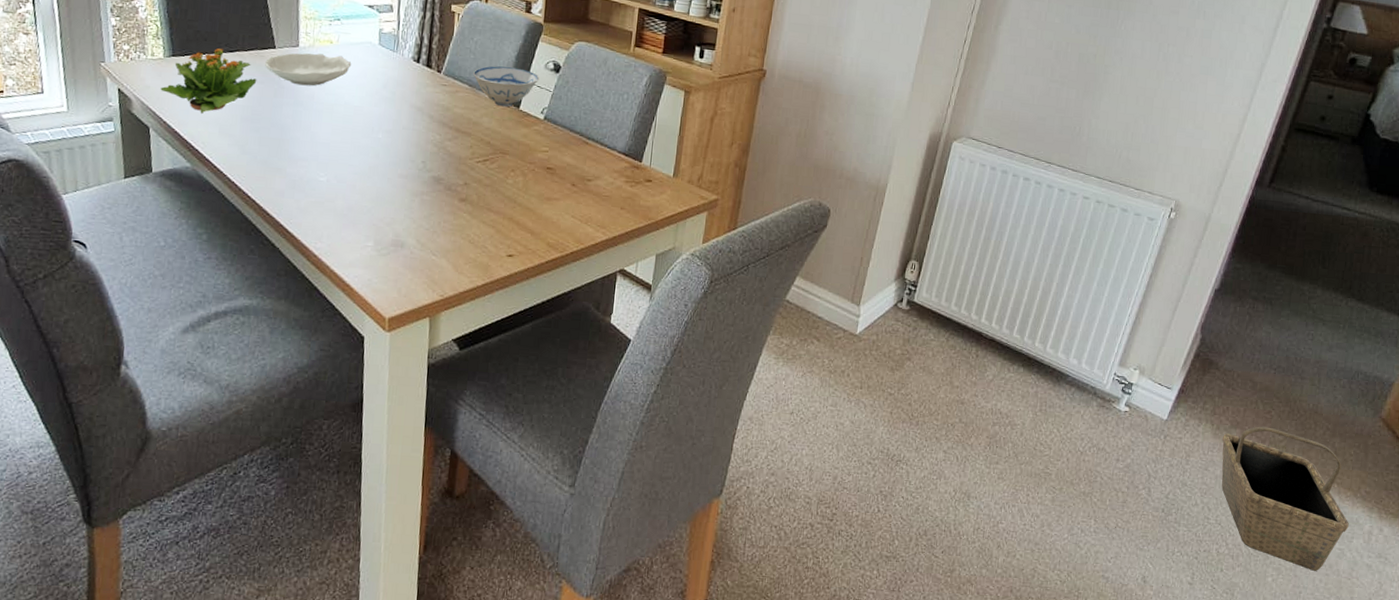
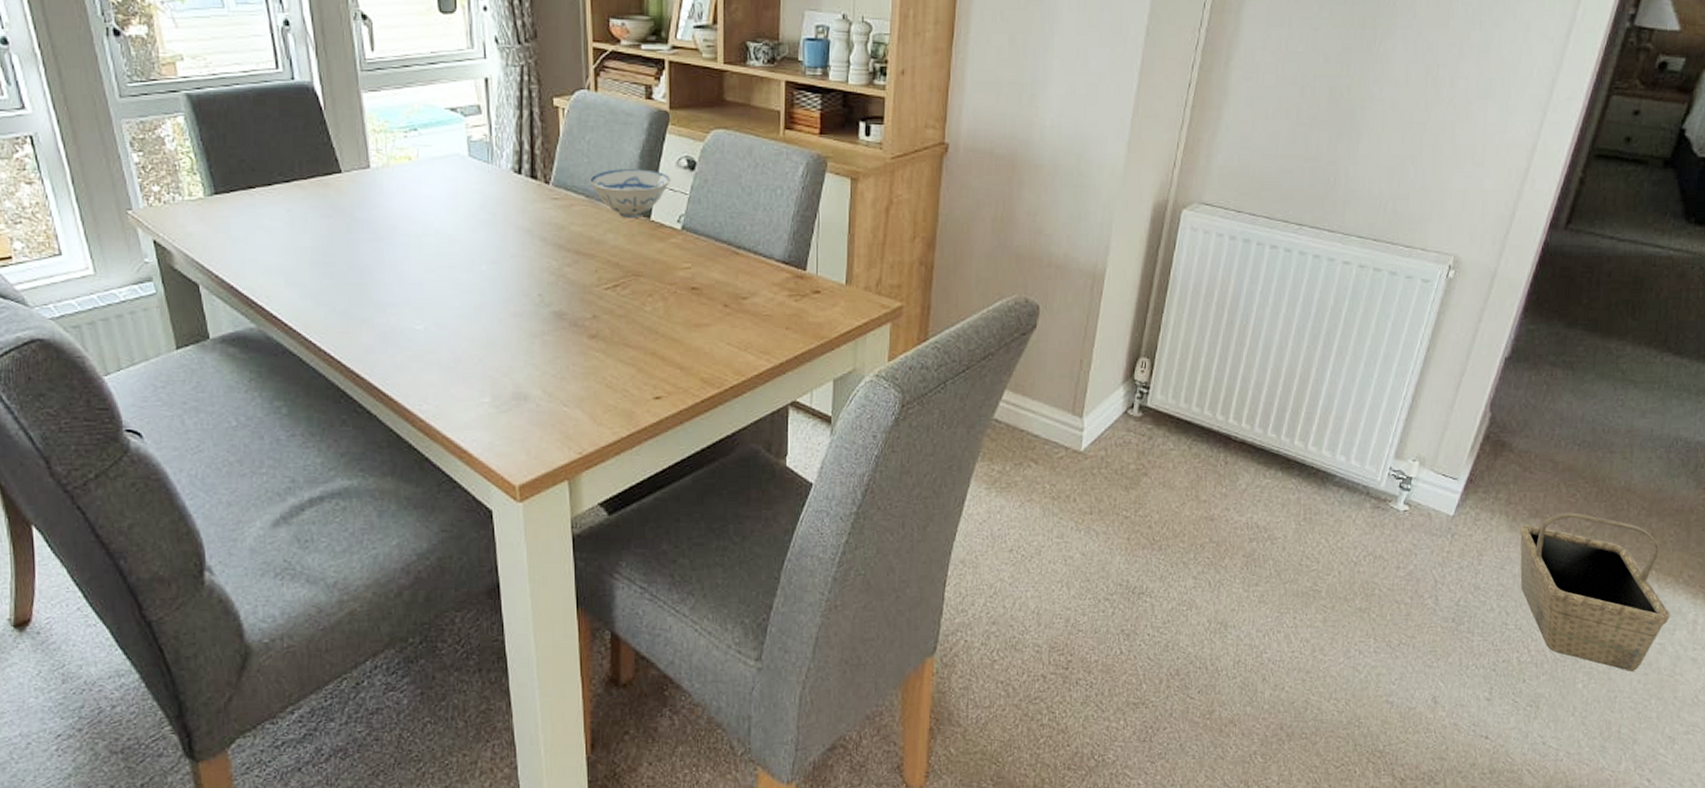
potted flower: present [160,48,257,114] -> none [205,180,324,262]
bowl: present [265,53,352,86] -> none [331,174,438,215]

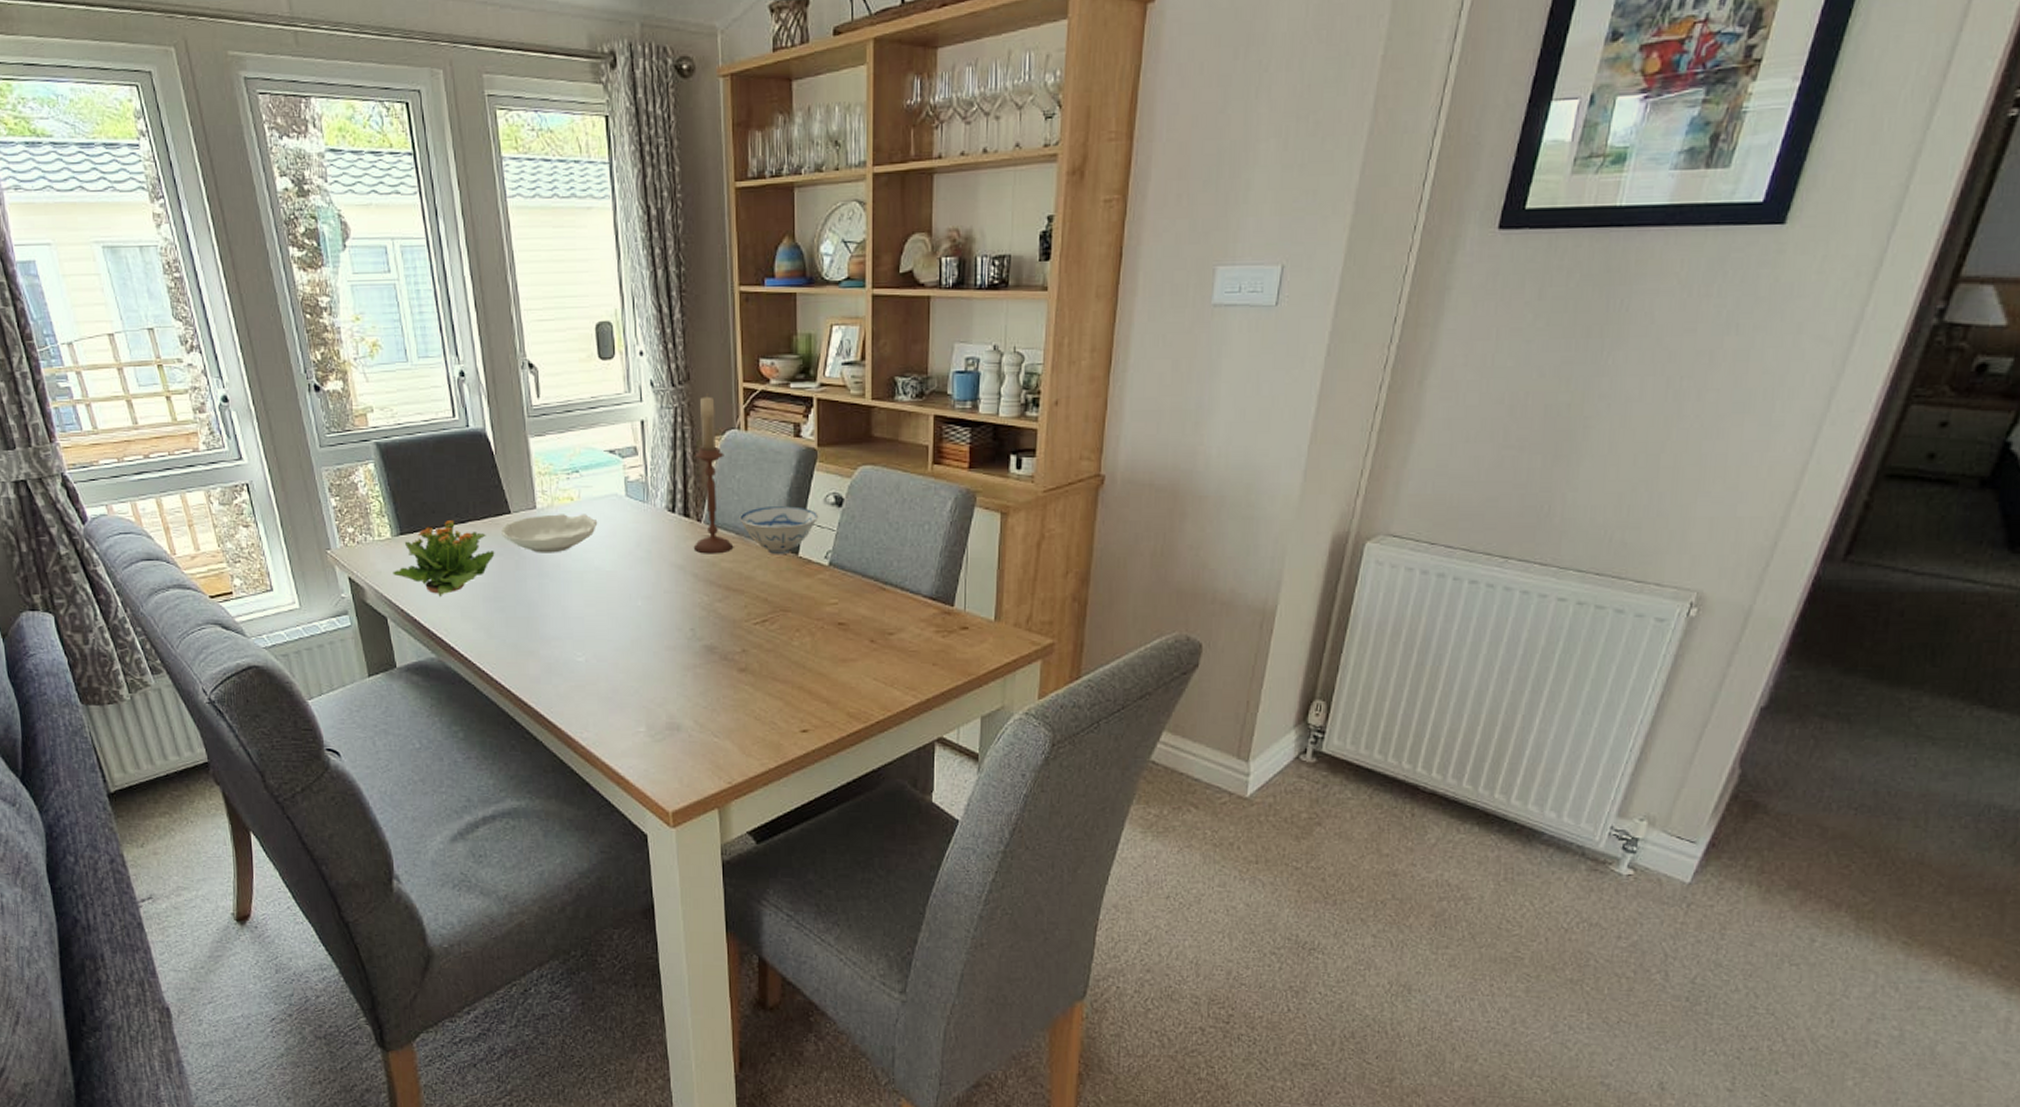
potted flower: none [205,180,324,262] -> present [393,521,495,597]
bowl: none [331,174,438,215] -> present [501,514,598,553]
candlestick: none [541,52,584,217] -> present [693,393,734,554]
basket: present [1519,512,1670,671] -> none [1774,886,1974,1071]

